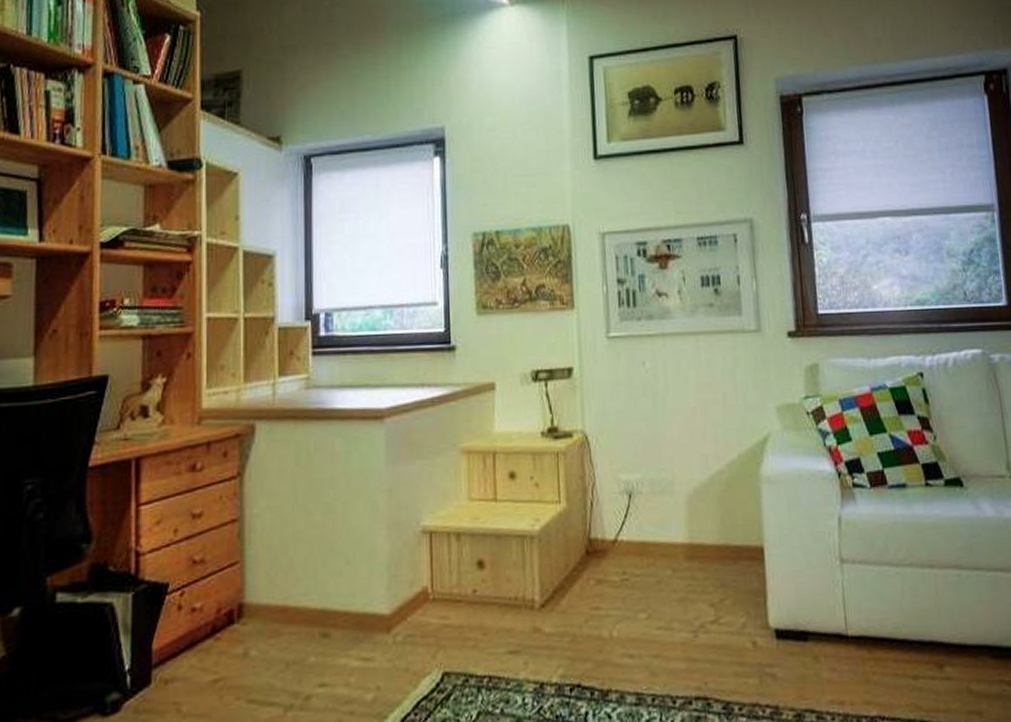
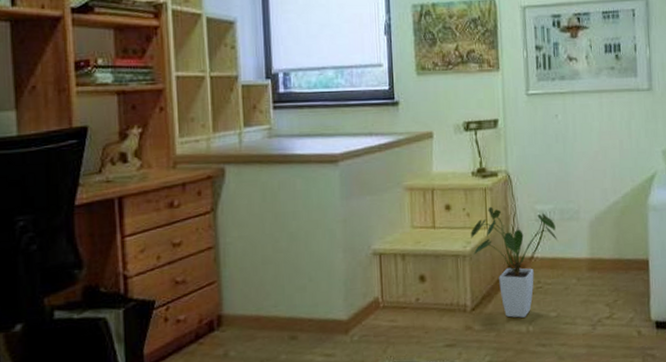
house plant: none [540,475,648,619] -> present [471,206,559,318]

